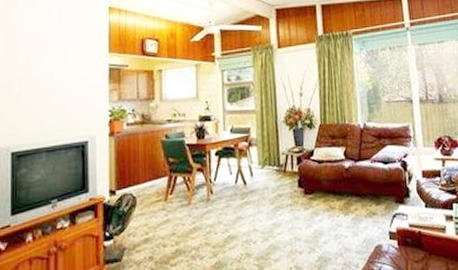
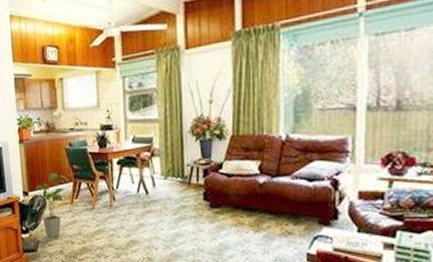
house plant: none [125,166,163,243] -> present [35,172,69,238]

